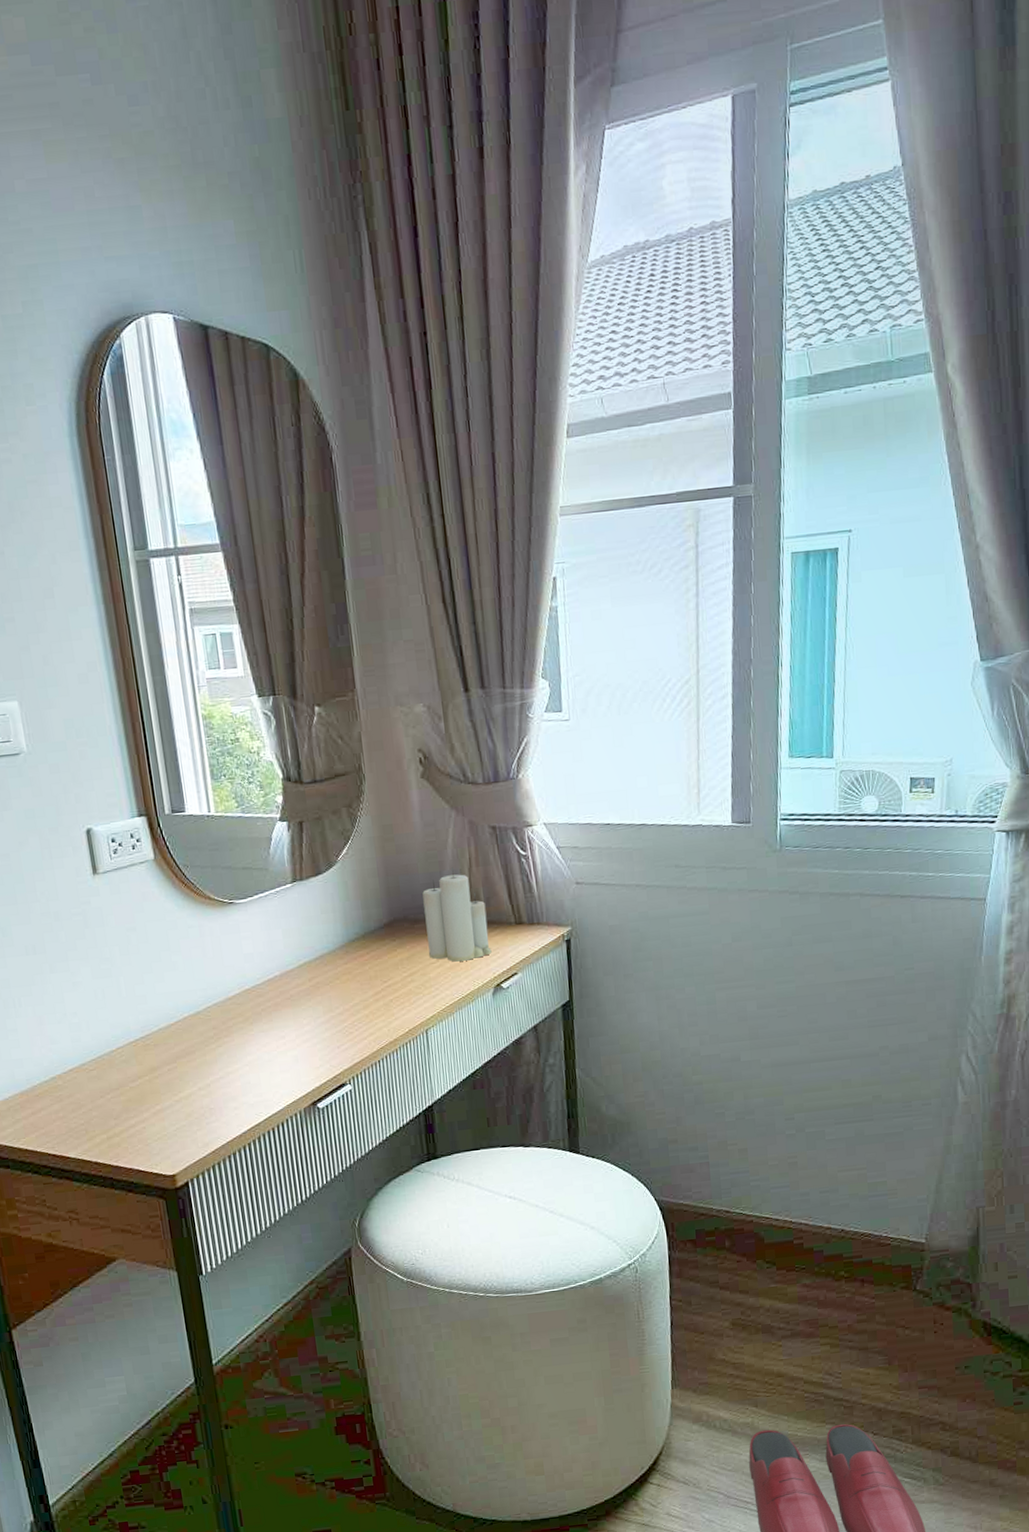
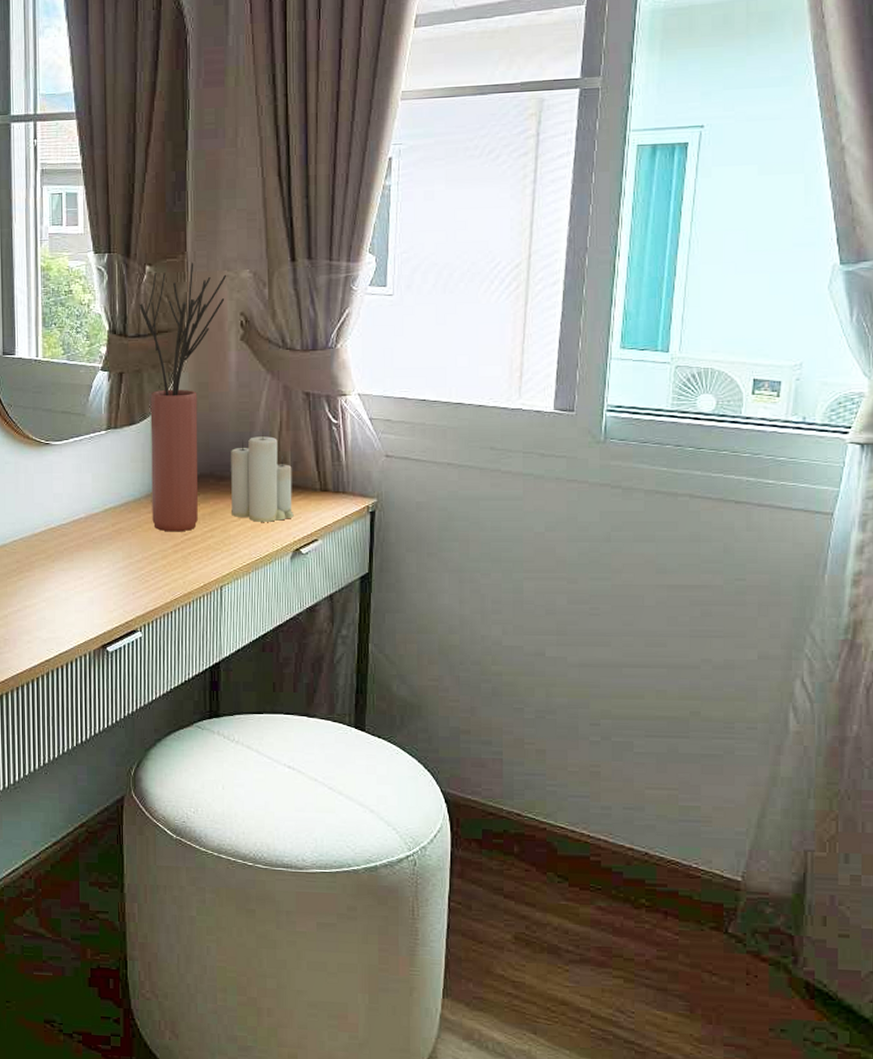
vase: none [312,700,401,981] -> present [139,263,227,532]

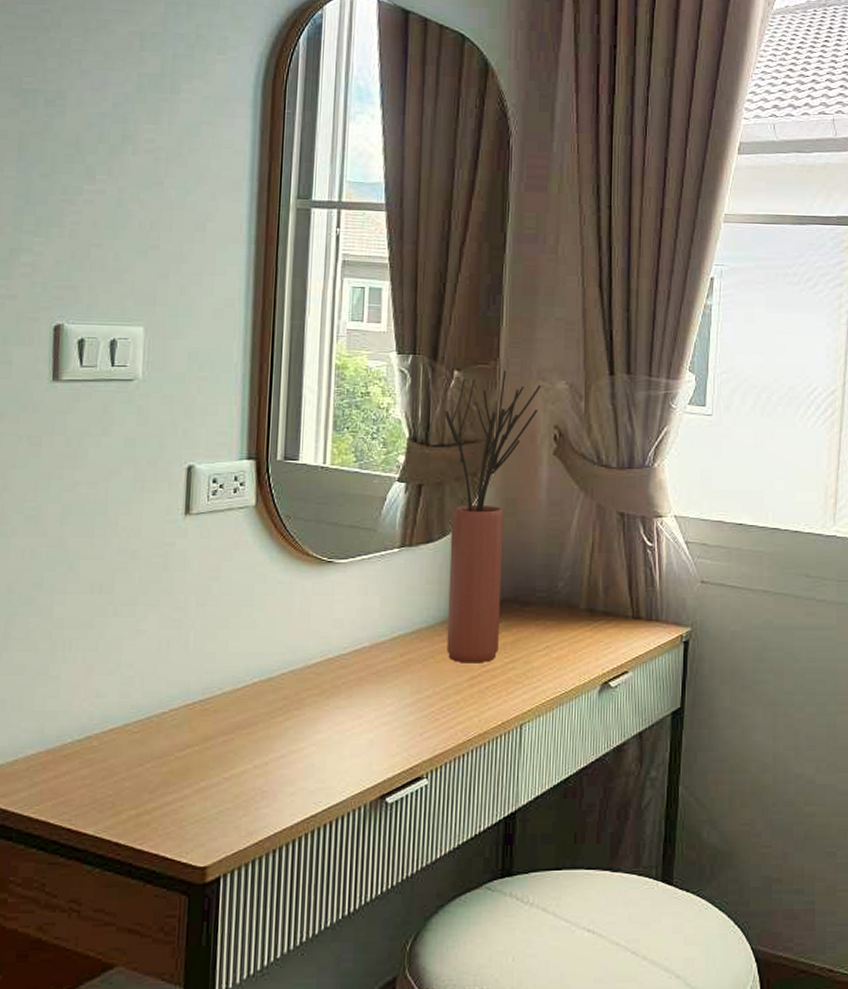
candle: present [231,429,294,522] -> none [536,550,603,652]

